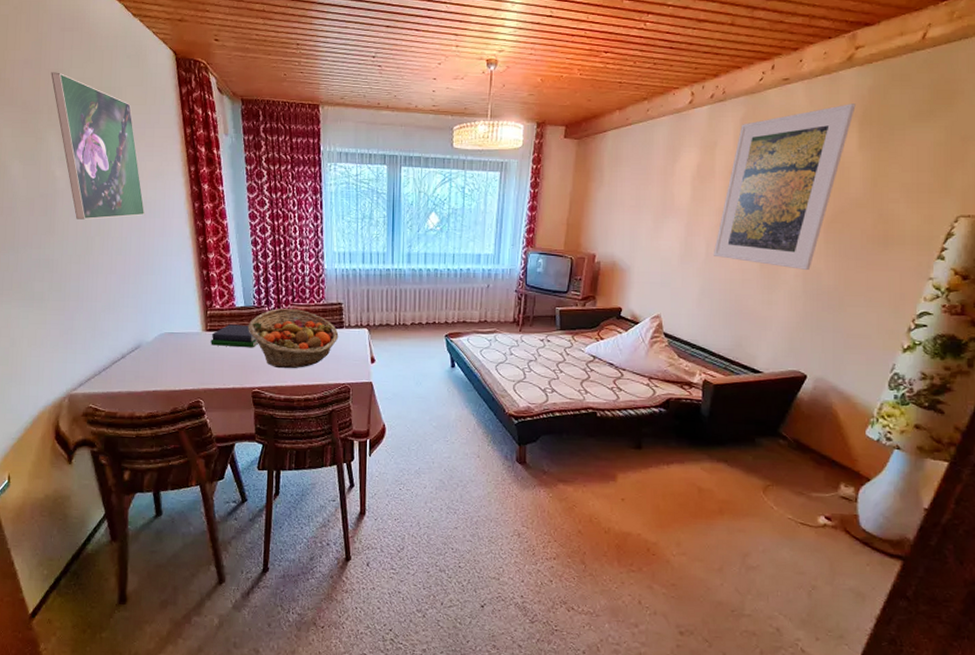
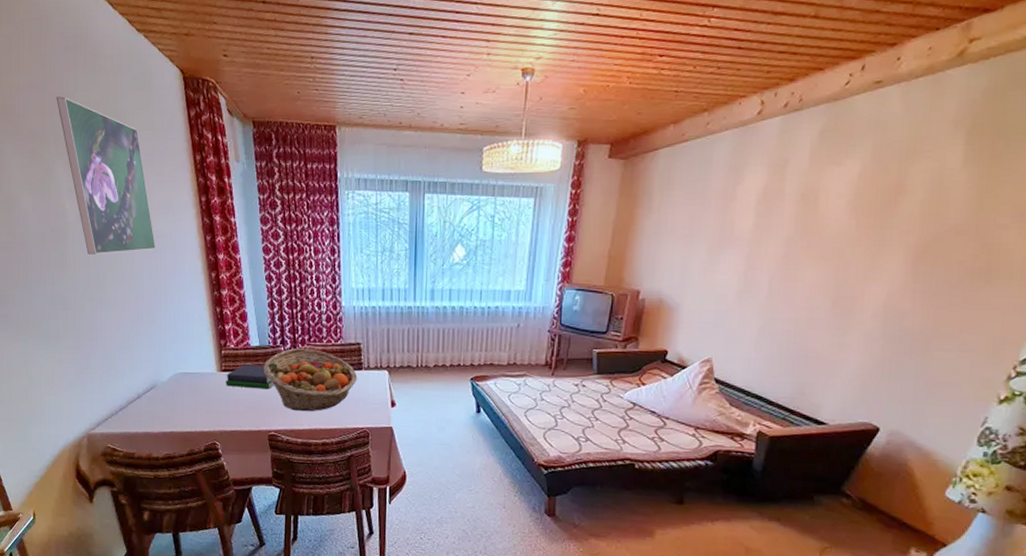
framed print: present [714,104,856,271] -> none [777,110,964,310]

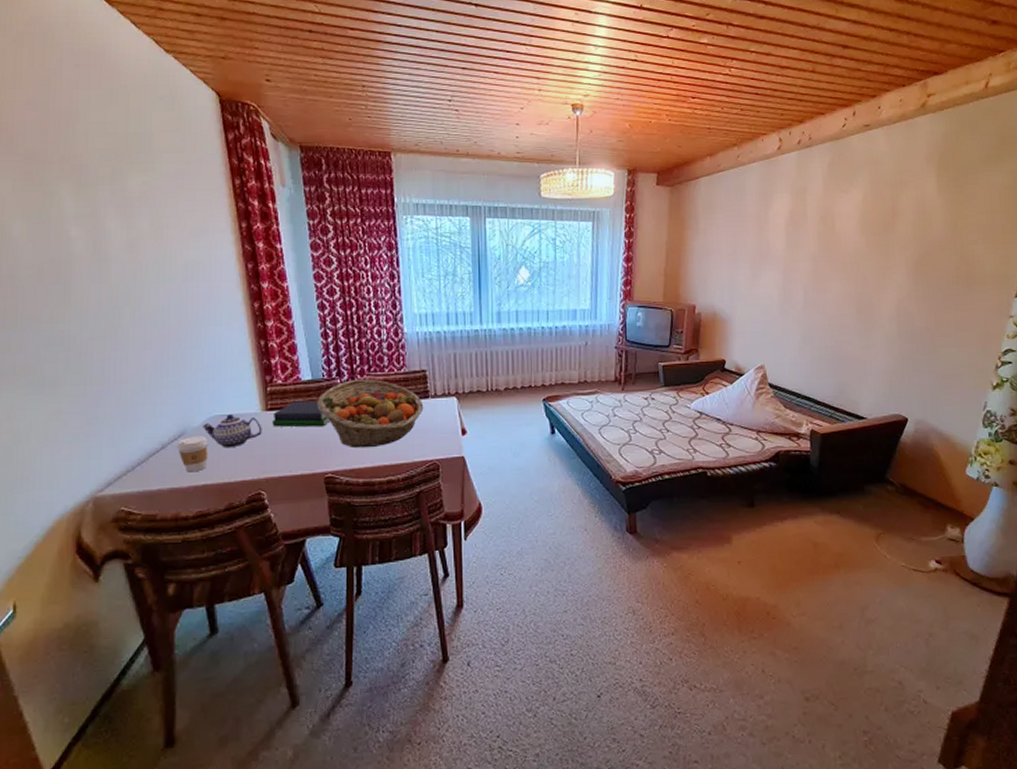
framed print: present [56,96,156,255] -> none [62,115,187,287]
coffee cup: none [149,389,174,420] -> present [176,436,208,473]
teapot: none [170,372,217,402] -> present [203,414,262,448]

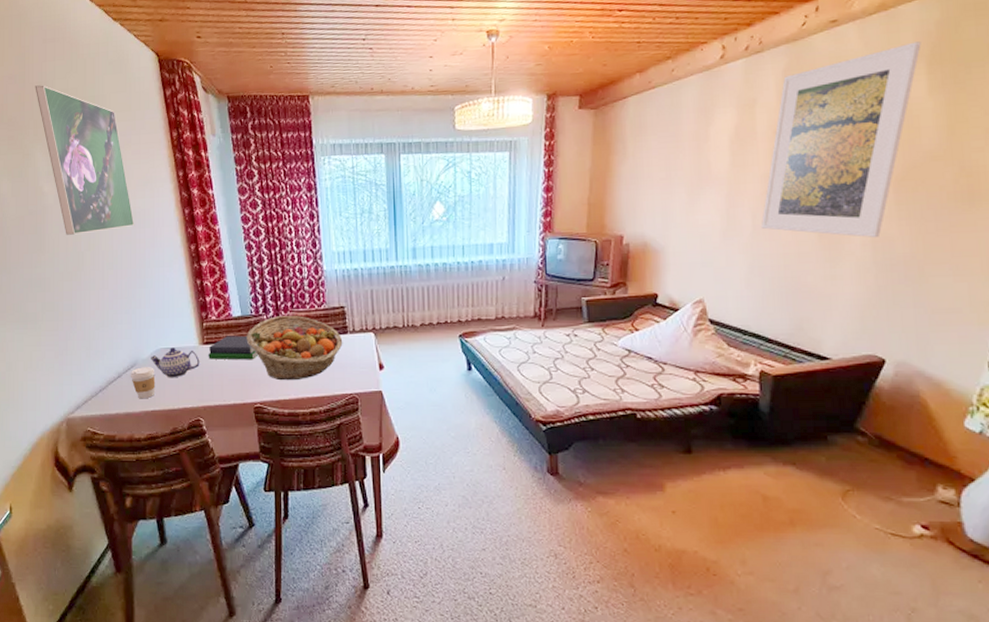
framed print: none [62,115,187,287] -> present [35,85,135,235]
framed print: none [811,149,932,314] -> present [761,41,922,238]

